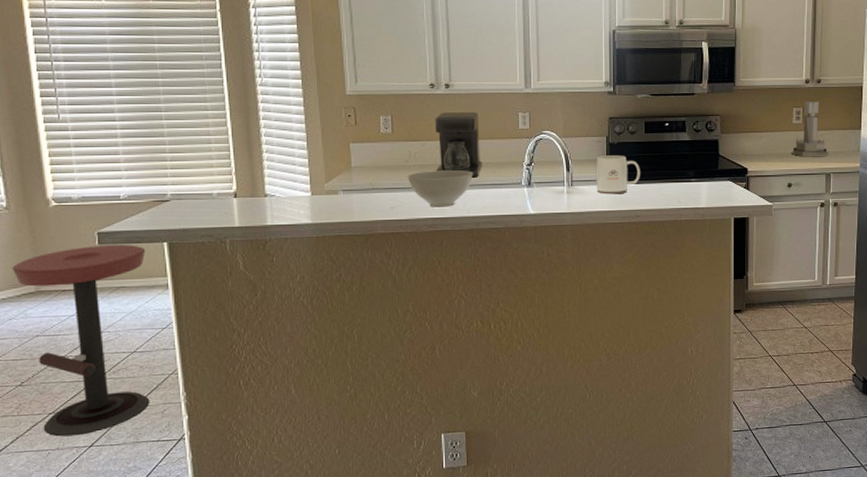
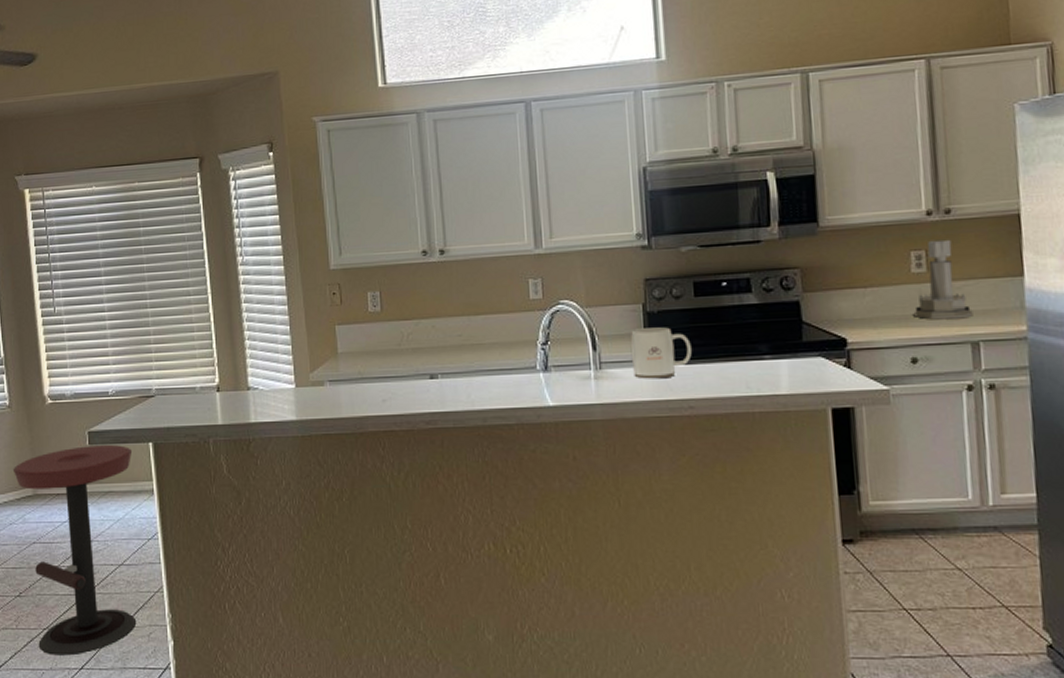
bowl: present [408,170,474,209] -> none [400,353,477,401]
coffee maker: present [434,111,483,178] -> none [429,281,488,362]

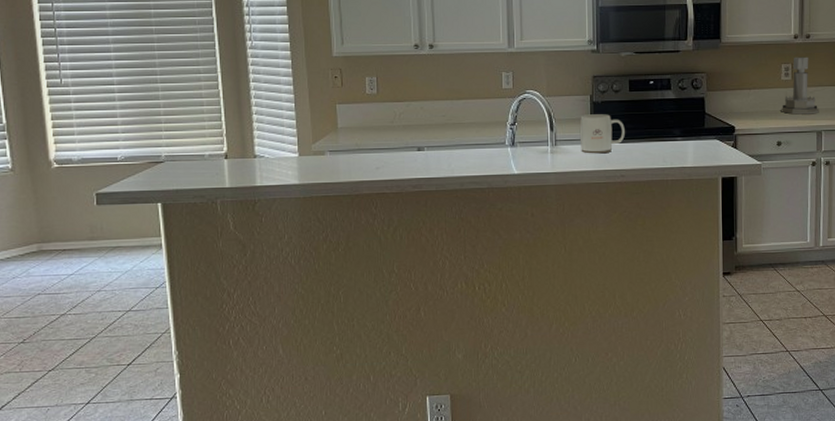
bar stool: present [12,444,137,656] -> none [16,204,144,393]

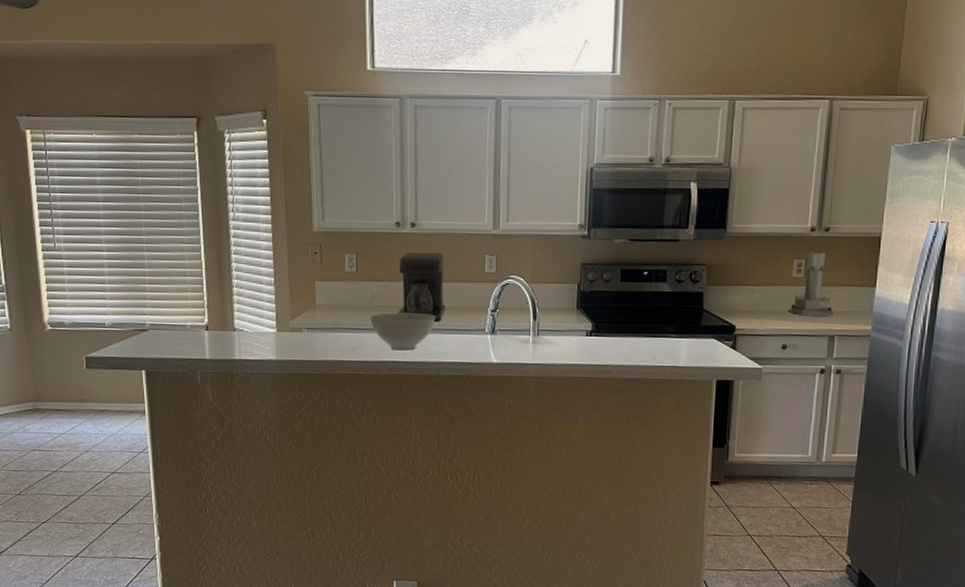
bowl: none [393,130,458,169] -> present [370,312,436,352]
coffee maker: none [419,71,467,138] -> present [399,252,446,322]
mug: present [579,114,625,154] -> none [564,304,613,347]

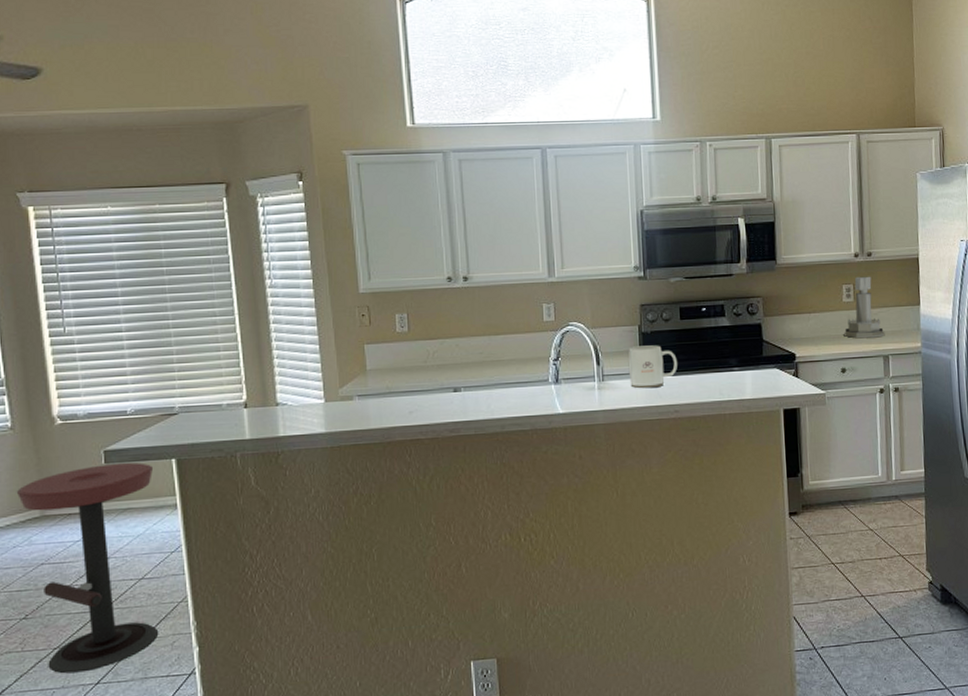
bar stool: none [13,369,127,546] -> present [16,462,159,674]
bowl: present [370,312,436,352] -> none [426,368,497,412]
coffee maker: present [399,252,446,322] -> none [453,304,506,376]
mug: none [564,304,613,347] -> present [628,345,677,389]

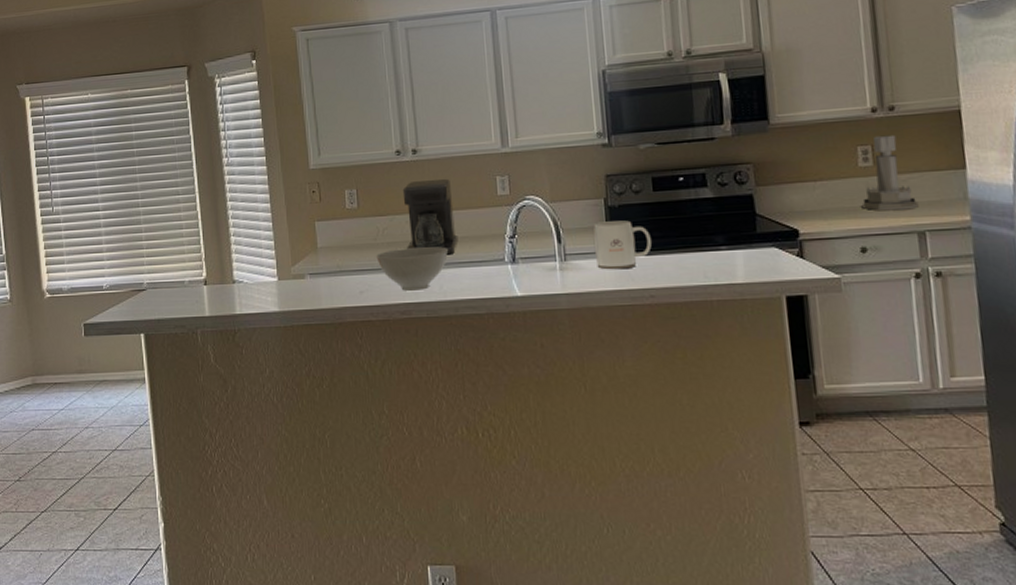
bar stool: present [16,462,159,674] -> none [13,335,129,537]
bowl: none [426,368,497,412] -> present [376,247,449,292]
coffee maker: none [453,304,506,376] -> present [402,178,459,255]

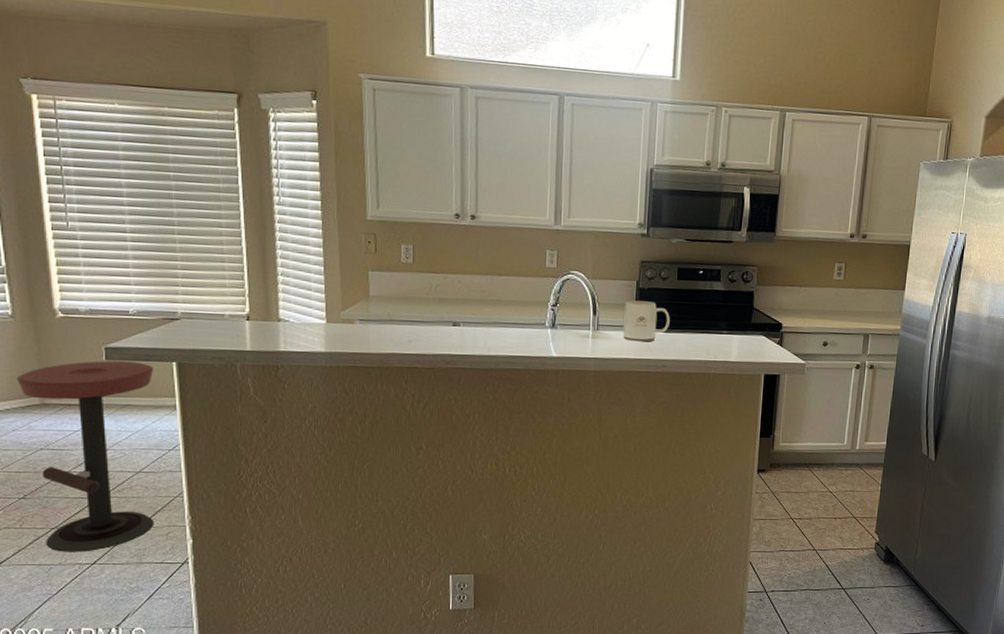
bar stool: none [13,335,129,537] -> present [16,360,155,552]
bowl: present [376,247,449,292] -> none [427,305,496,345]
coffee maker: present [402,178,459,255] -> none [457,245,506,315]
paper towel holder: present [861,134,919,212] -> none [830,256,869,317]

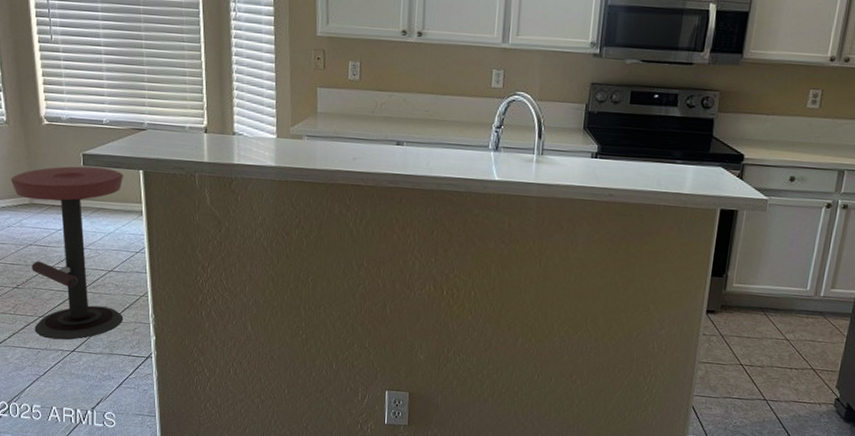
mug: present [622,300,670,342] -> none [569,124,620,169]

